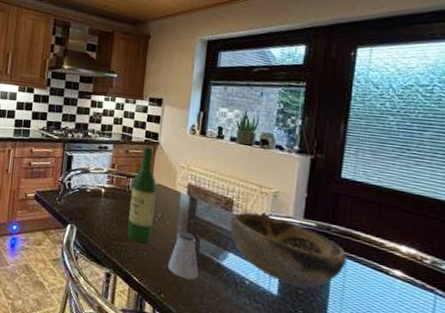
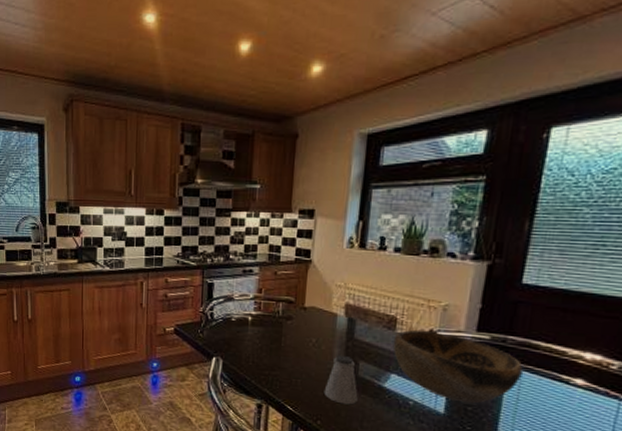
wine bottle: present [127,147,157,244] -> none [279,266,310,371]

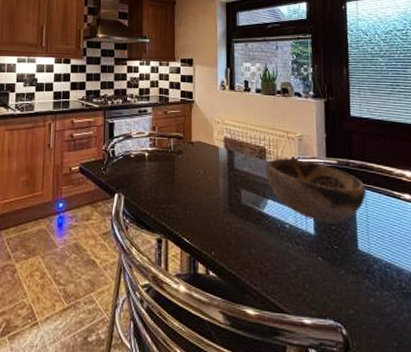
saltshaker: present [323,355,358,405] -> none [214,184,244,233]

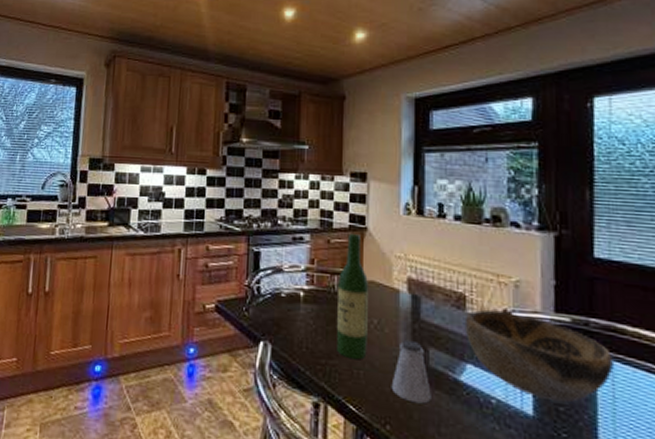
wine bottle: none [174,106,196,203] -> present [337,234,368,360]
saltshaker: none [214,184,244,233] -> present [391,339,431,404]

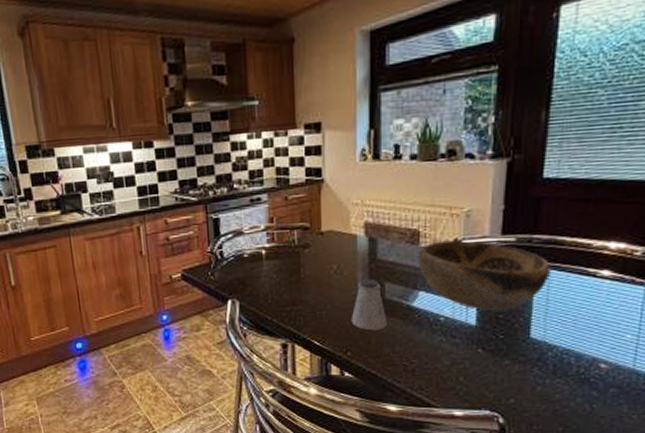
wine bottle: present [337,234,368,360] -> none [298,187,328,303]

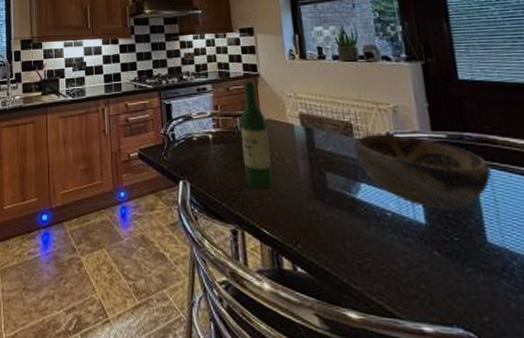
wine bottle: none [298,187,328,303] -> present [240,81,273,189]
saltshaker: present [351,278,387,331] -> none [297,167,334,223]

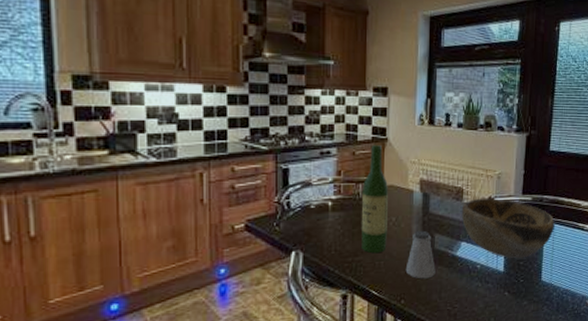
saltshaker: none [297,167,334,223] -> present [405,230,436,279]

